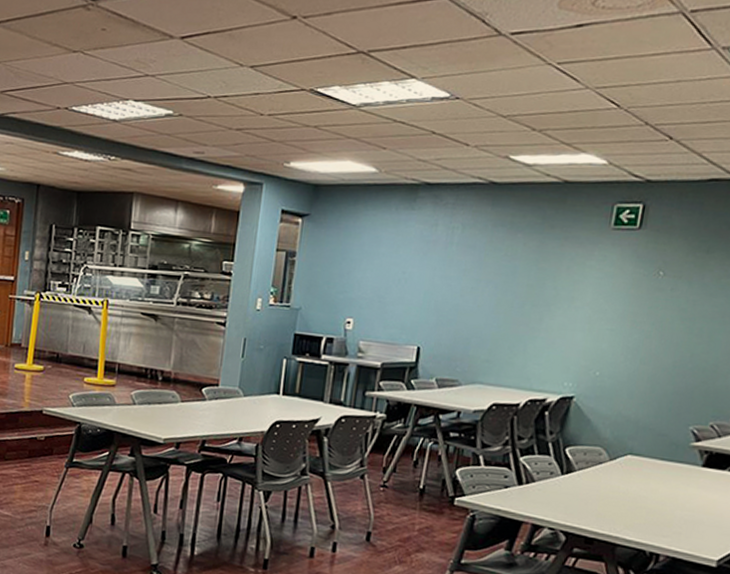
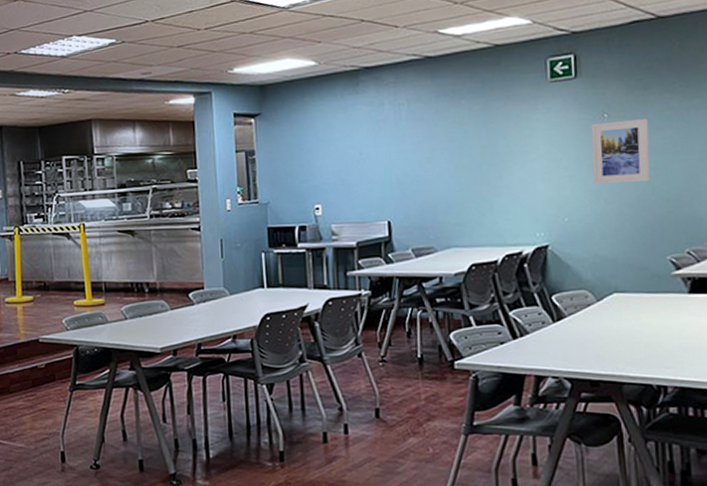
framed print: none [633,279,704,348] -> present [591,119,651,185]

